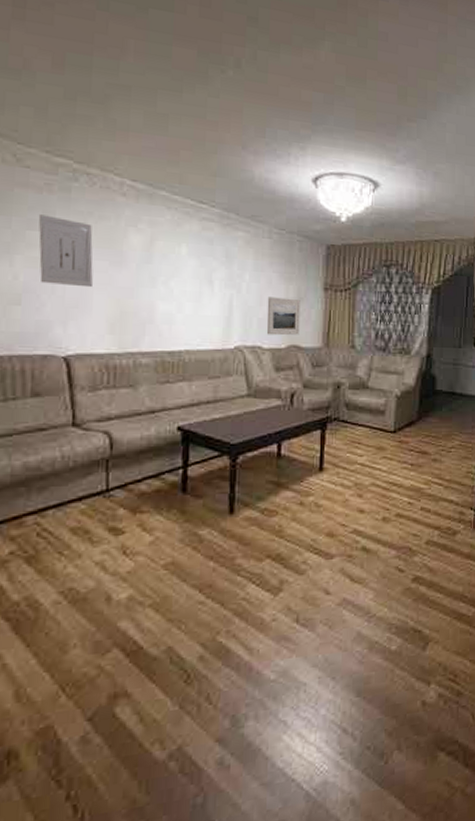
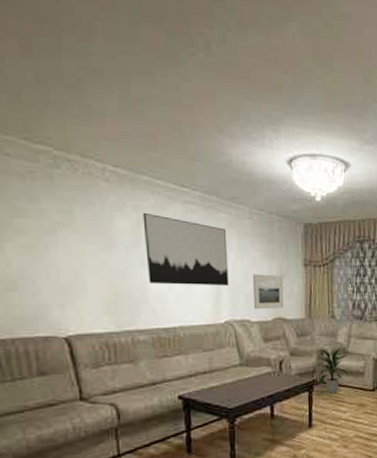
wall art: present [38,214,93,288] -> none [24,202,85,272]
wall art: none [156,228,244,308] -> present [142,212,229,285]
indoor plant: none [332,382,370,433] -> present [317,348,350,393]

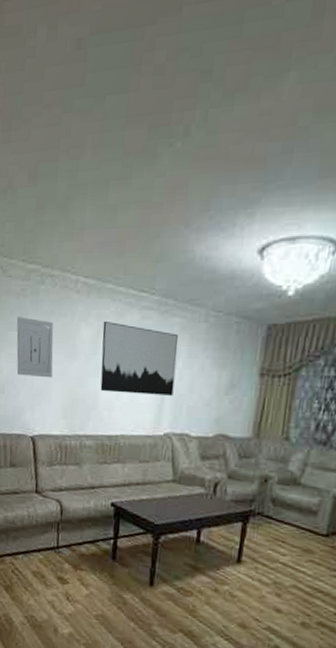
wall art: none [24,202,85,272] -> present [16,317,54,378]
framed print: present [252,274,284,309] -> none [196,384,233,424]
indoor plant: present [317,348,350,393] -> none [255,476,302,530]

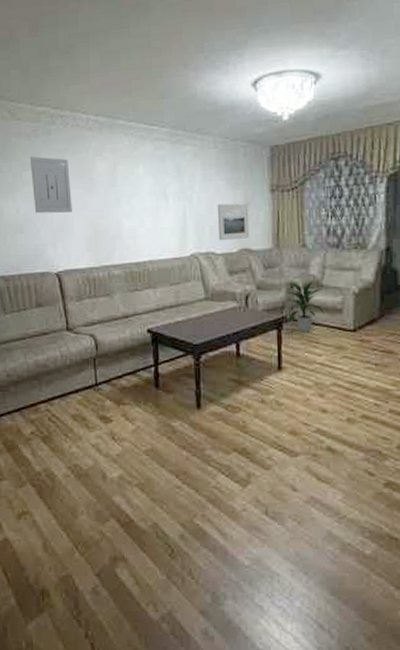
wall art: present [100,320,179,396] -> none [118,154,194,221]
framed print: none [196,384,233,424] -> present [217,203,250,241]
indoor plant: none [255,476,302,530] -> present [287,280,325,333]

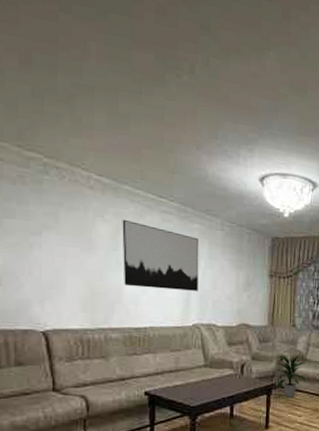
wall art: present [29,156,72,214] -> none [13,204,66,271]
wall art: none [118,154,194,221] -> present [122,219,199,291]
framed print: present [217,203,250,241] -> none [220,282,249,315]

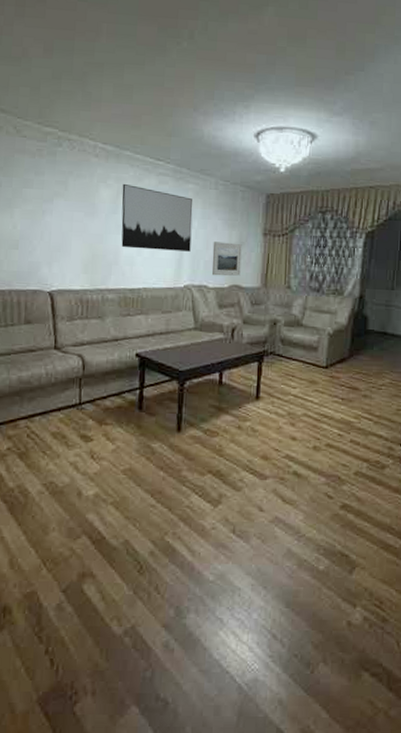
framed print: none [220,282,249,315] -> present [212,241,242,276]
indoor plant: present [276,355,308,397] -> none [268,319,304,366]

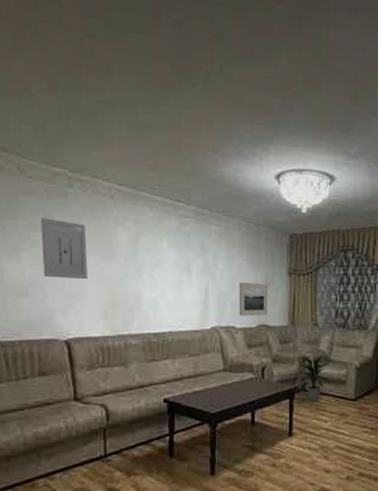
wall art: none [32,175,72,235] -> present [40,218,88,280]
wall art: present [121,183,193,252] -> none [141,225,217,293]
indoor plant: none [268,319,304,366] -> present [299,355,332,402]

